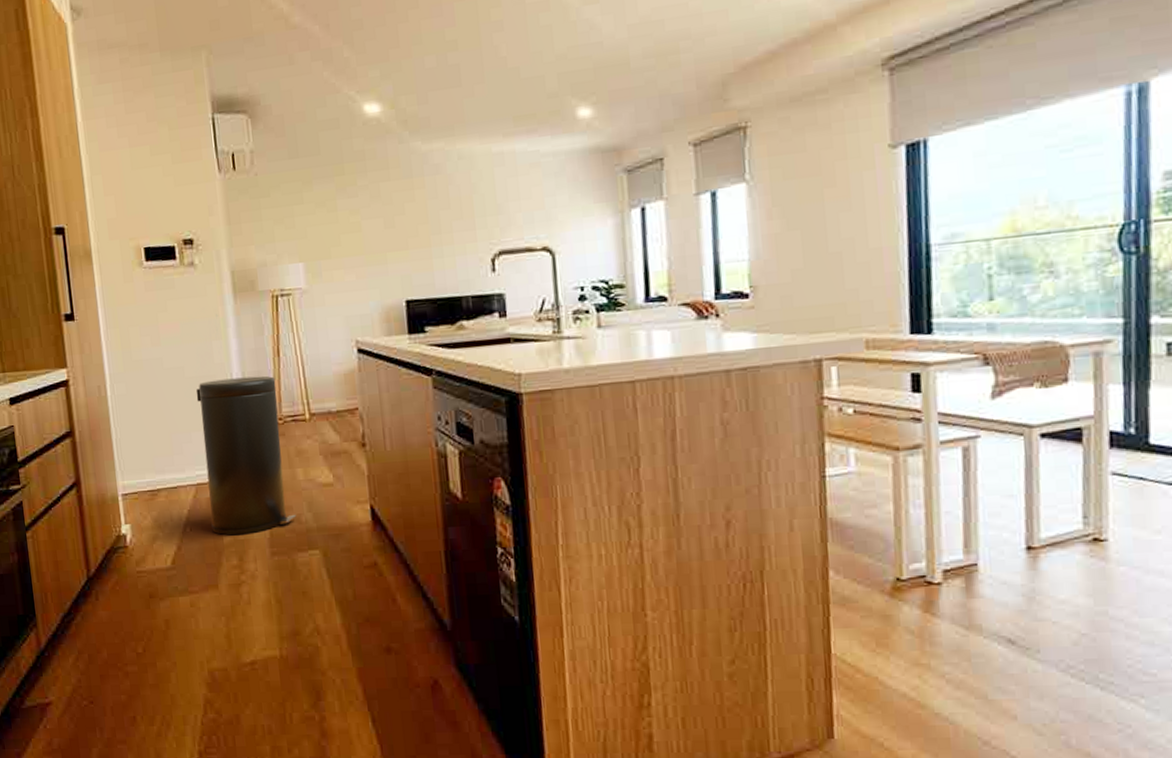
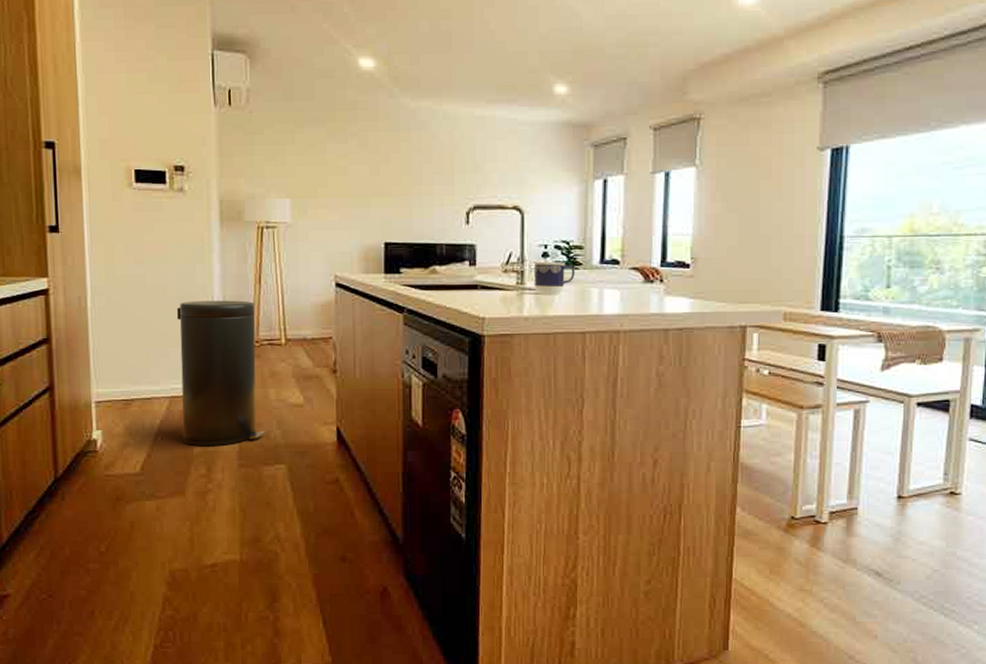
cup: none [570,304,618,344] -> present [533,261,575,296]

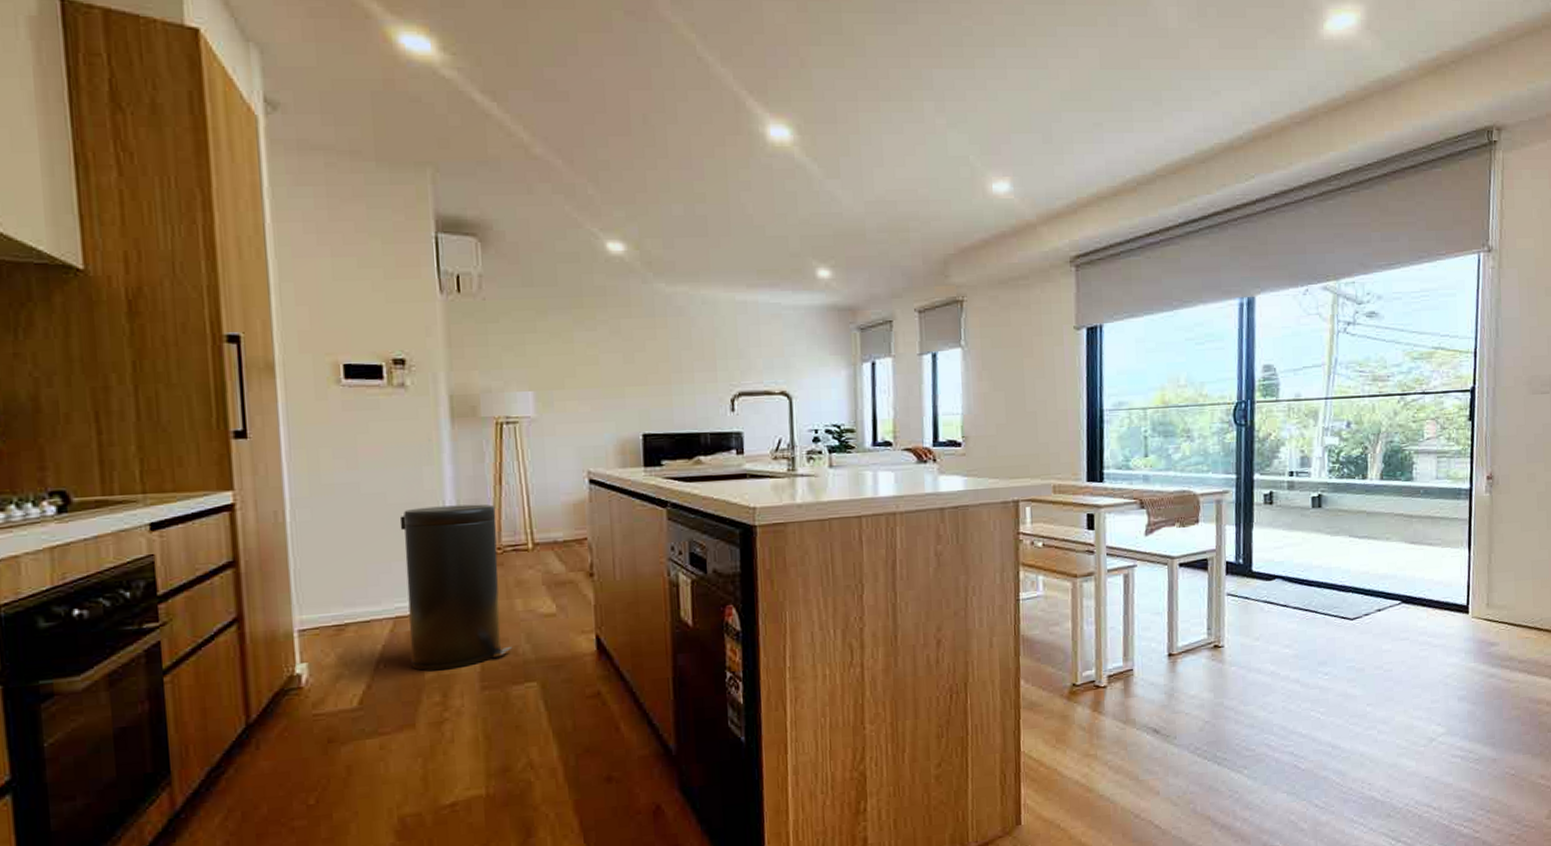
cup: present [533,261,575,296] -> none [804,446,848,482]

